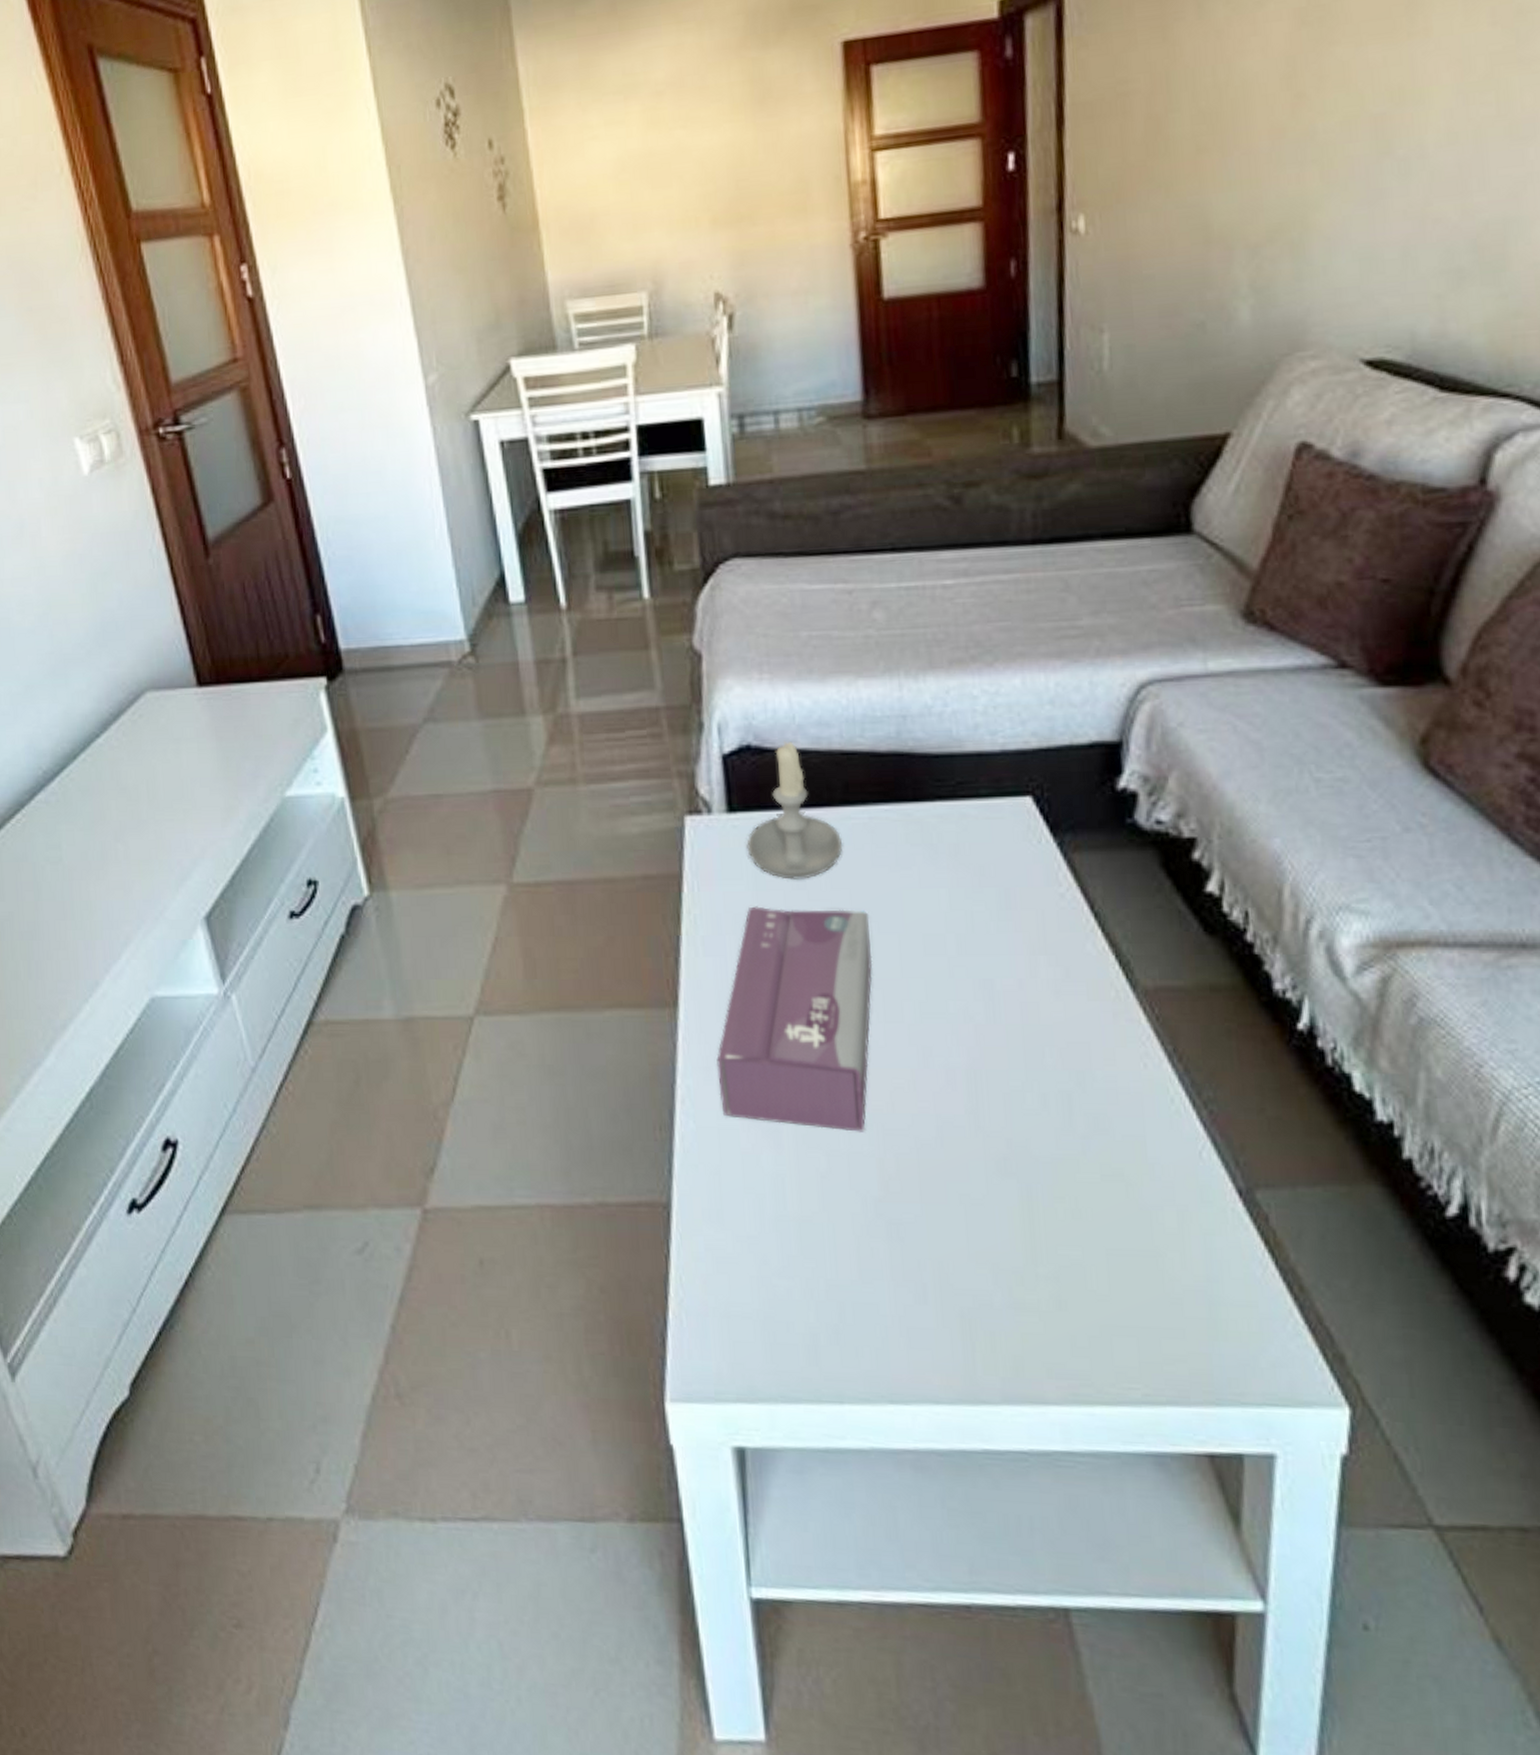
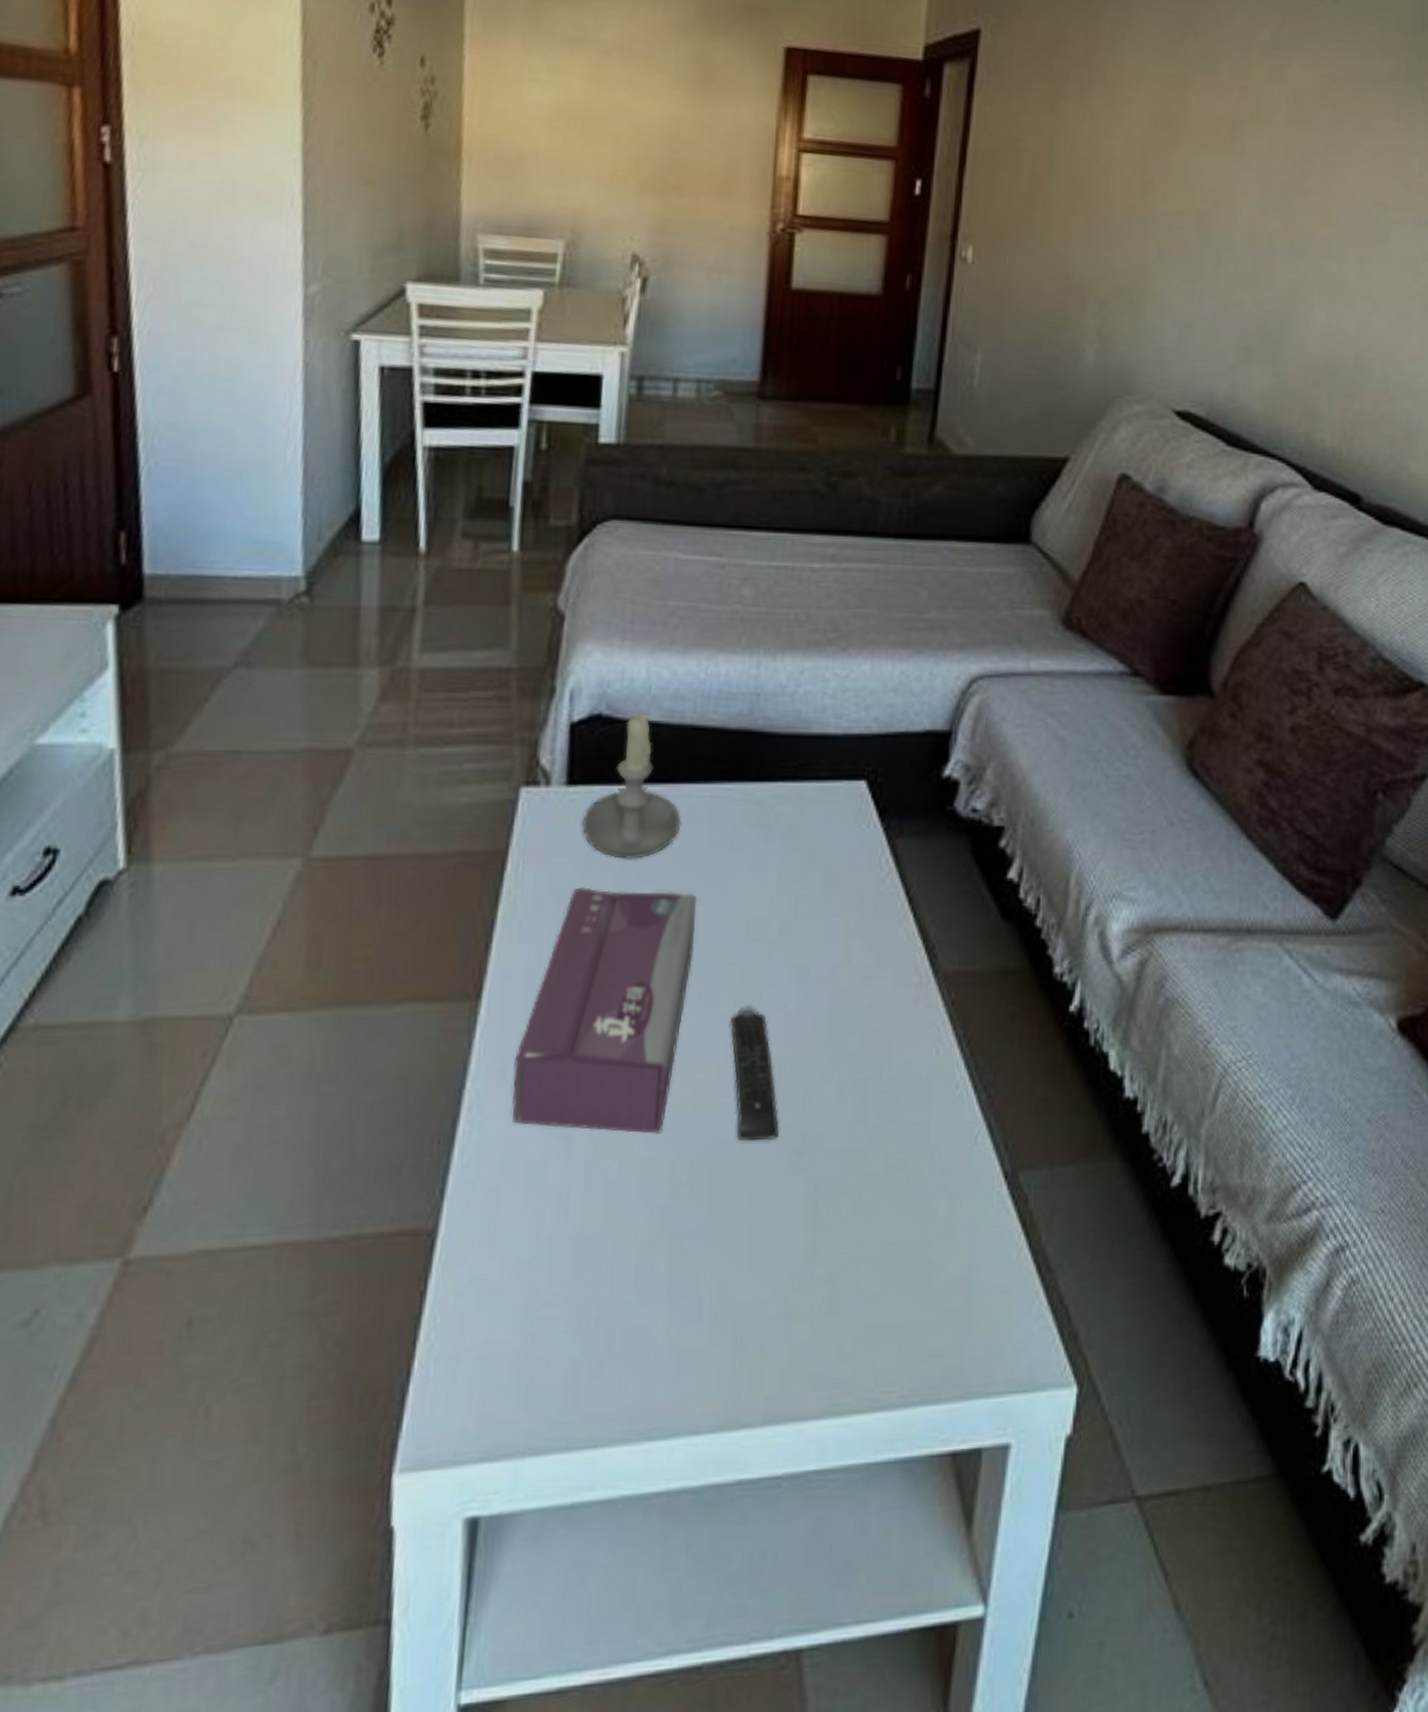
remote control: none [919,1018,983,1144] -> present [731,1007,779,1141]

